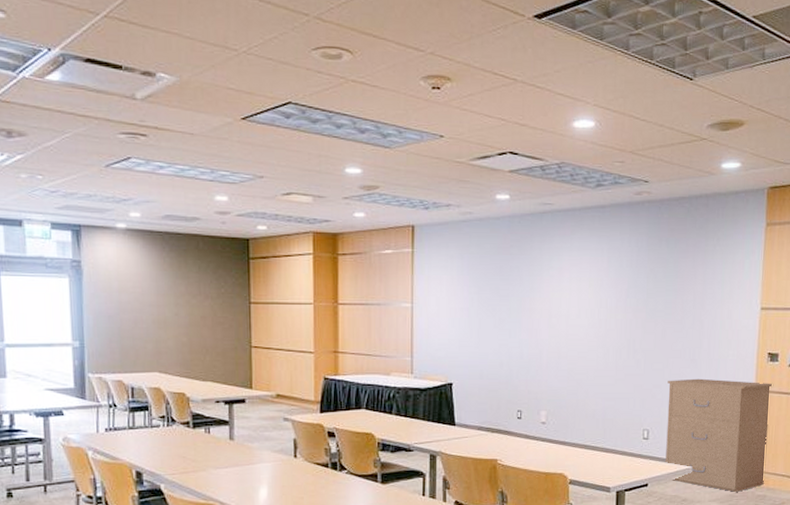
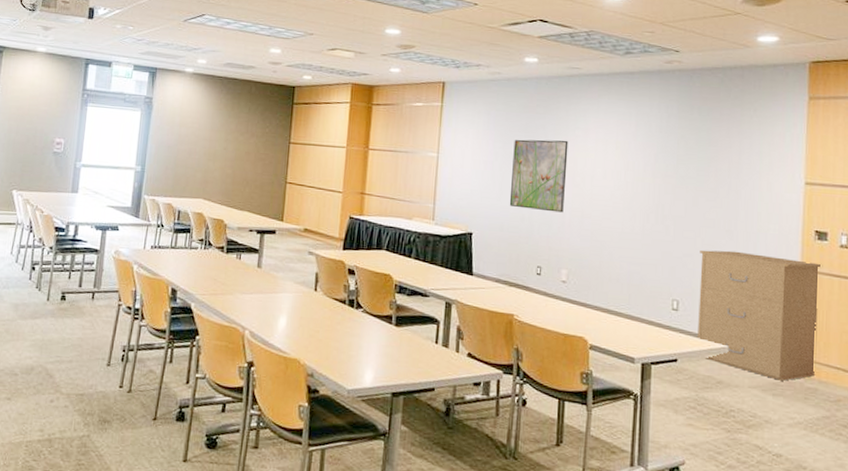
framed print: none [487,281,543,355] -> present [509,139,569,213]

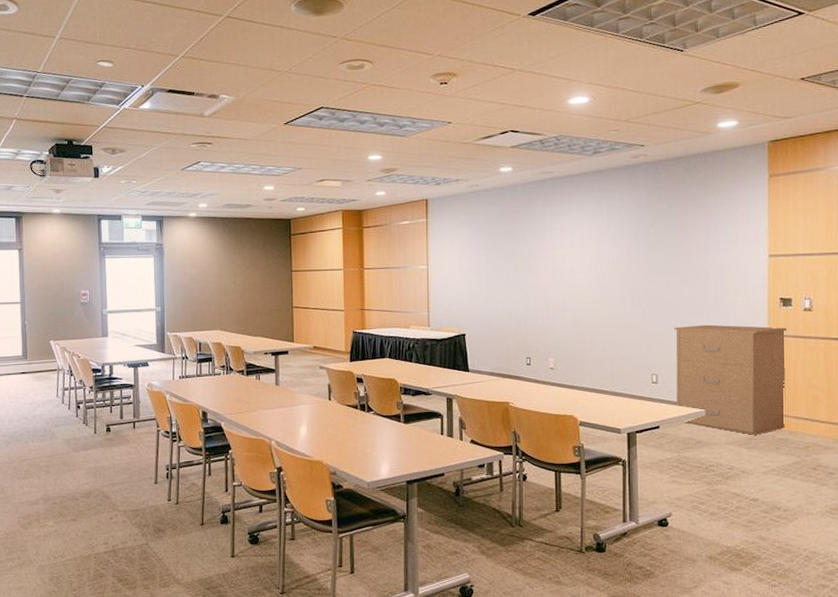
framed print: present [509,139,569,213] -> none [496,240,547,307]

